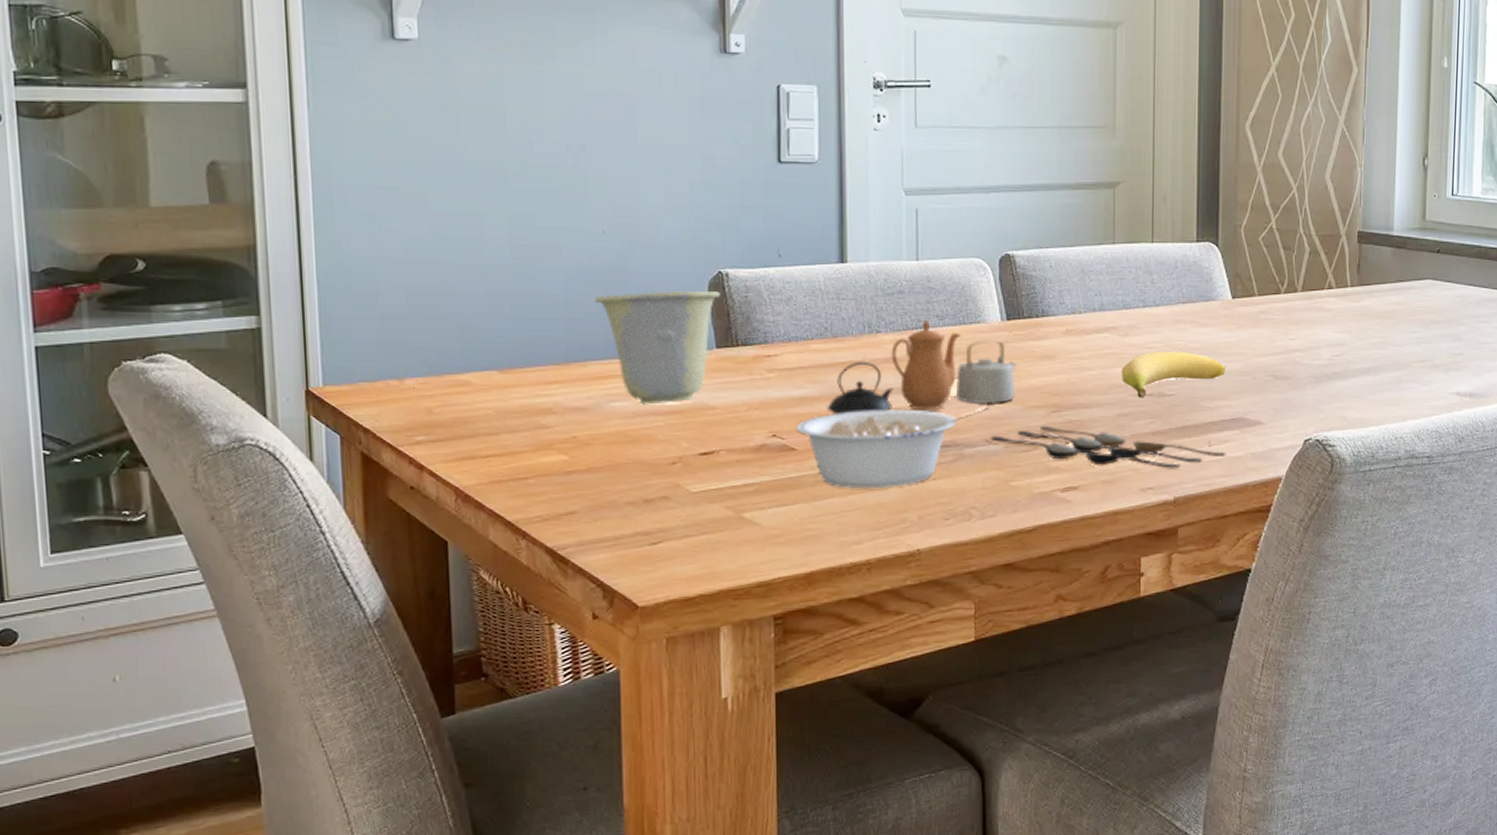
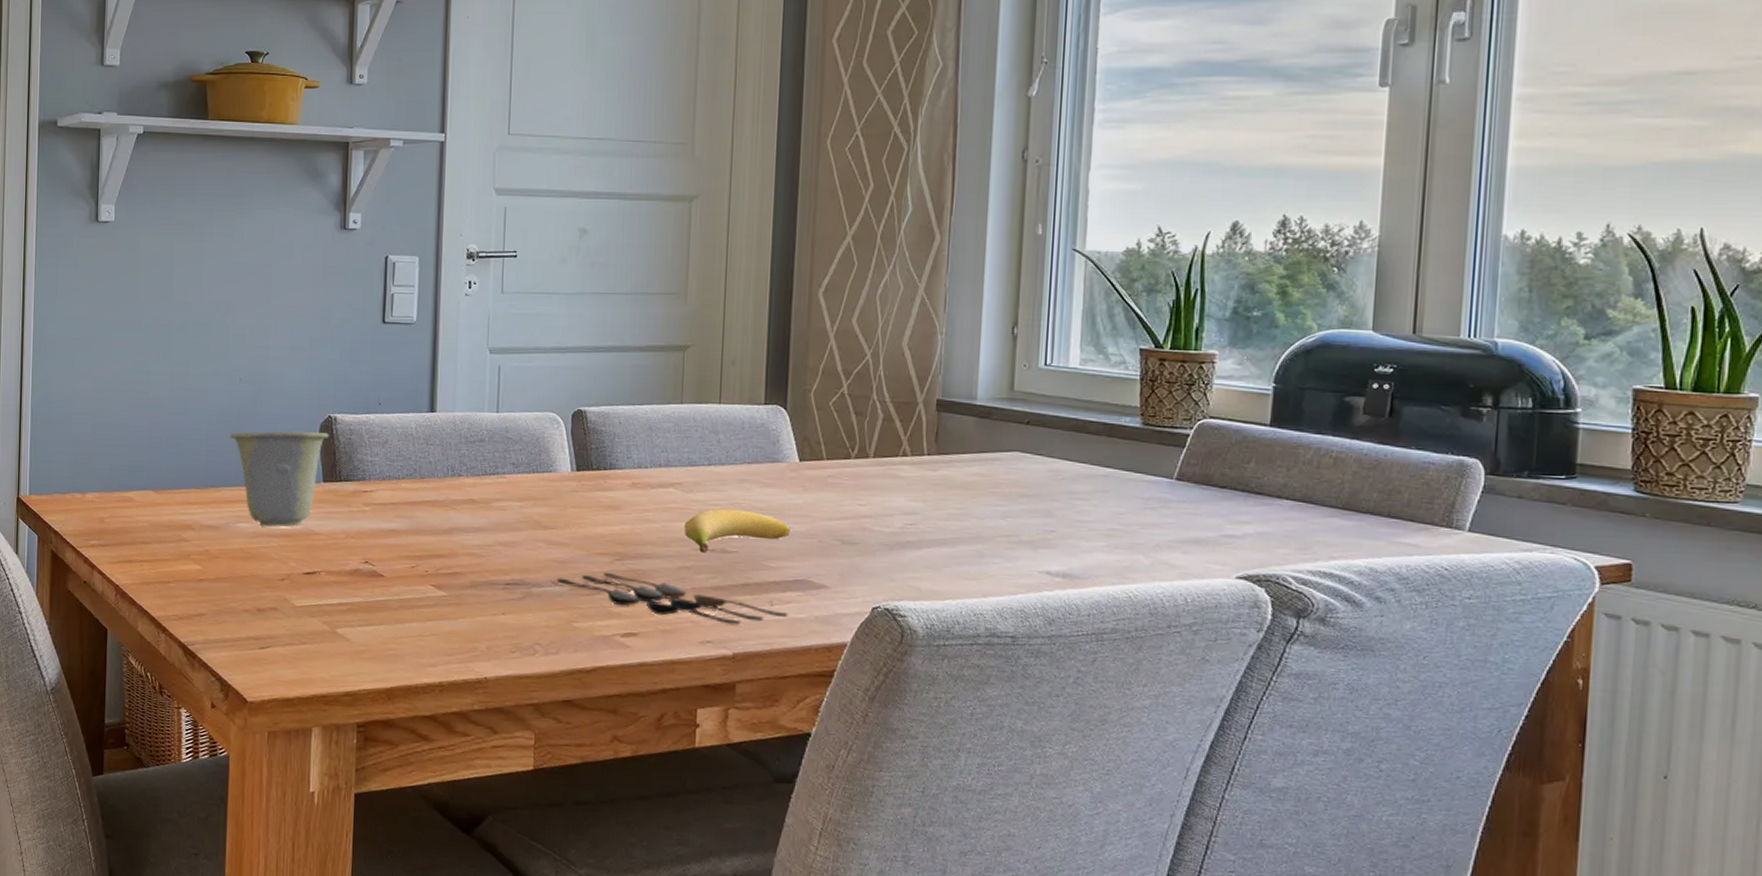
legume: present [795,407,989,489] -> none [384,545,556,619]
teapot: present [827,321,1018,415] -> none [412,467,585,550]

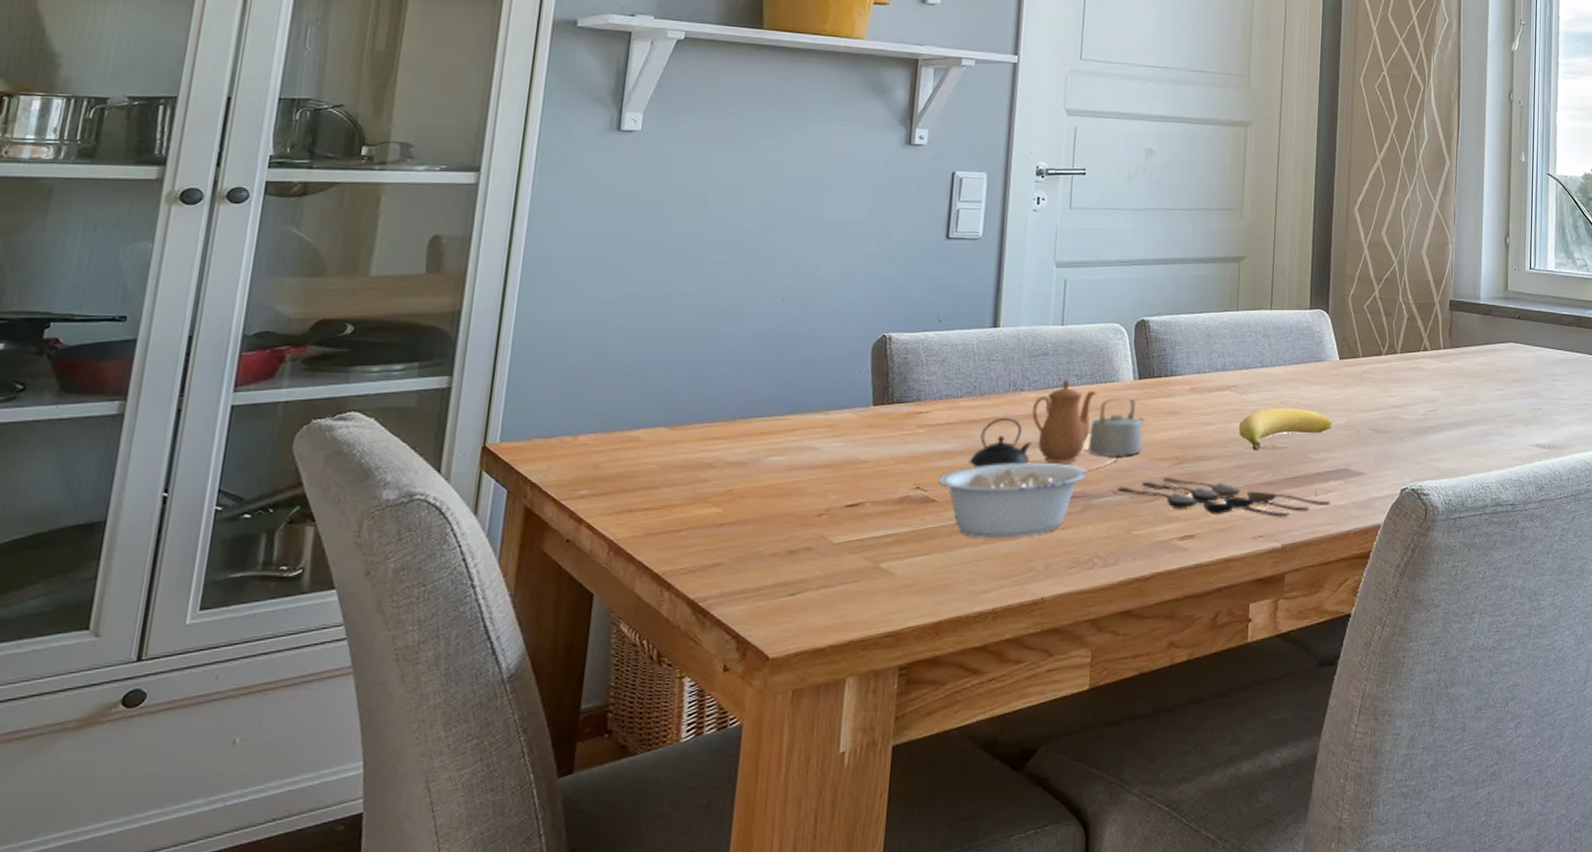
cup: present [230,430,329,528] -> none [767,353,882,459]
legume: none [384,545,556,619] -> present [938,460,1117,539]
teapot: none [412,467,585,550] -> present [969,380,1146,468]

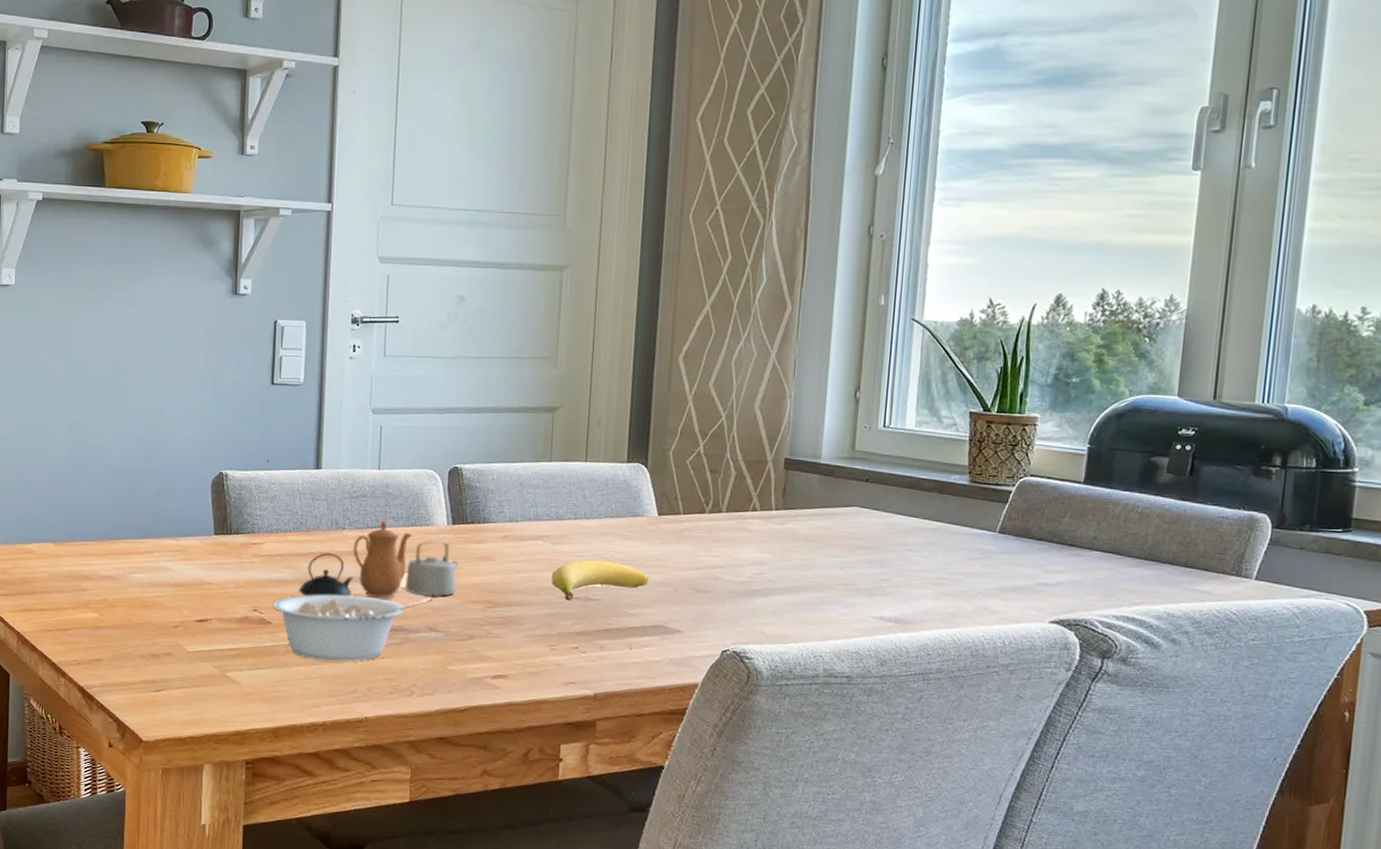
spoon: present [1116,477,1331,518] -> none [432,618,646,668]

